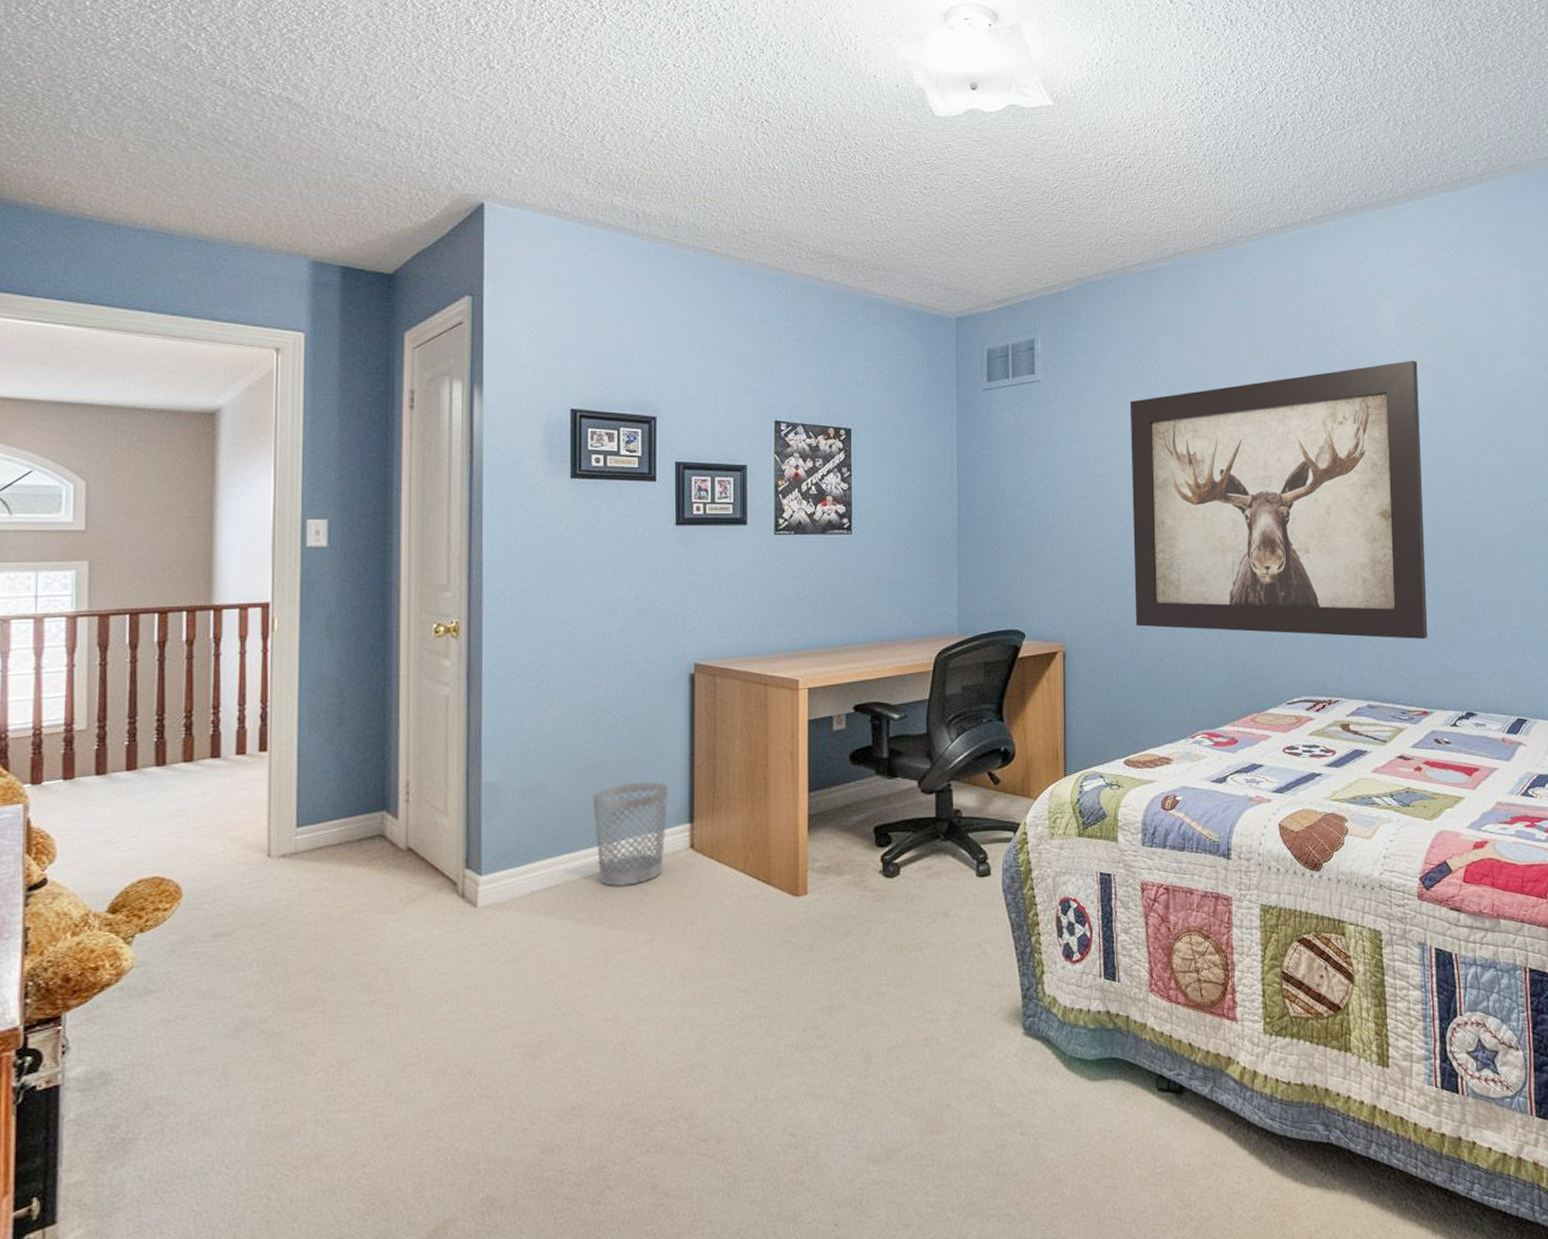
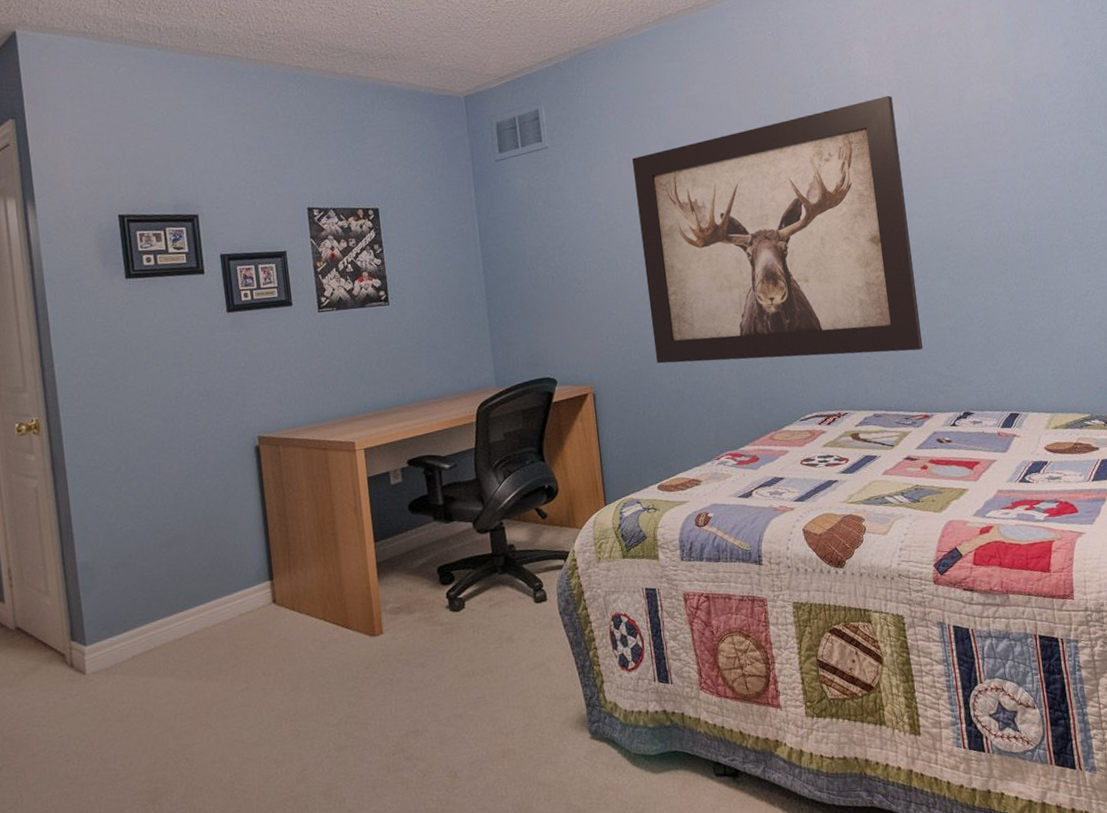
wastebasket: present [592,781,668,887] -> none [178,546,250,644]

